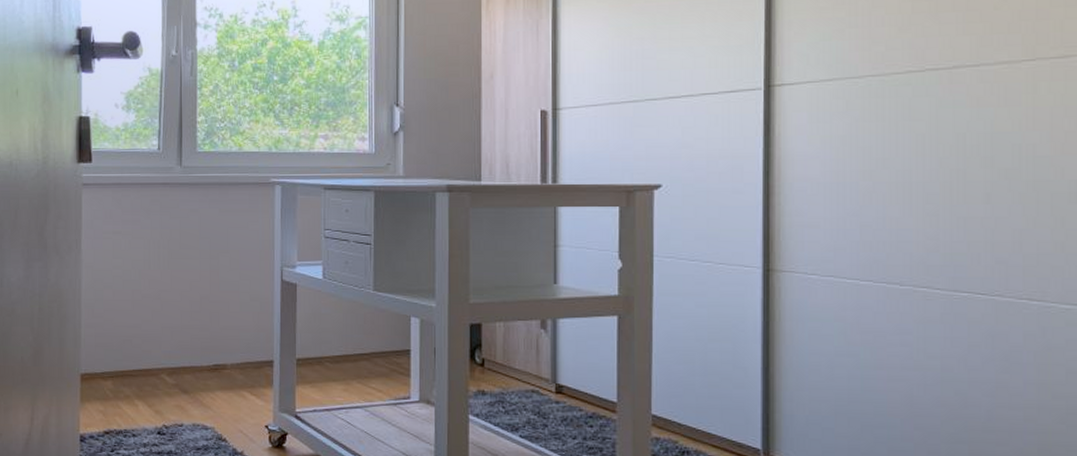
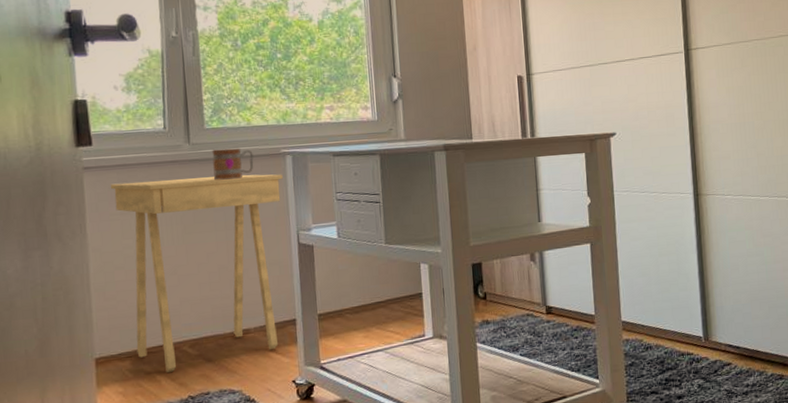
side table: none [105,201,270,399] -> present [109,174,283,374]
mug: none [202,174,242,206] -> present [212,148,254,180]

